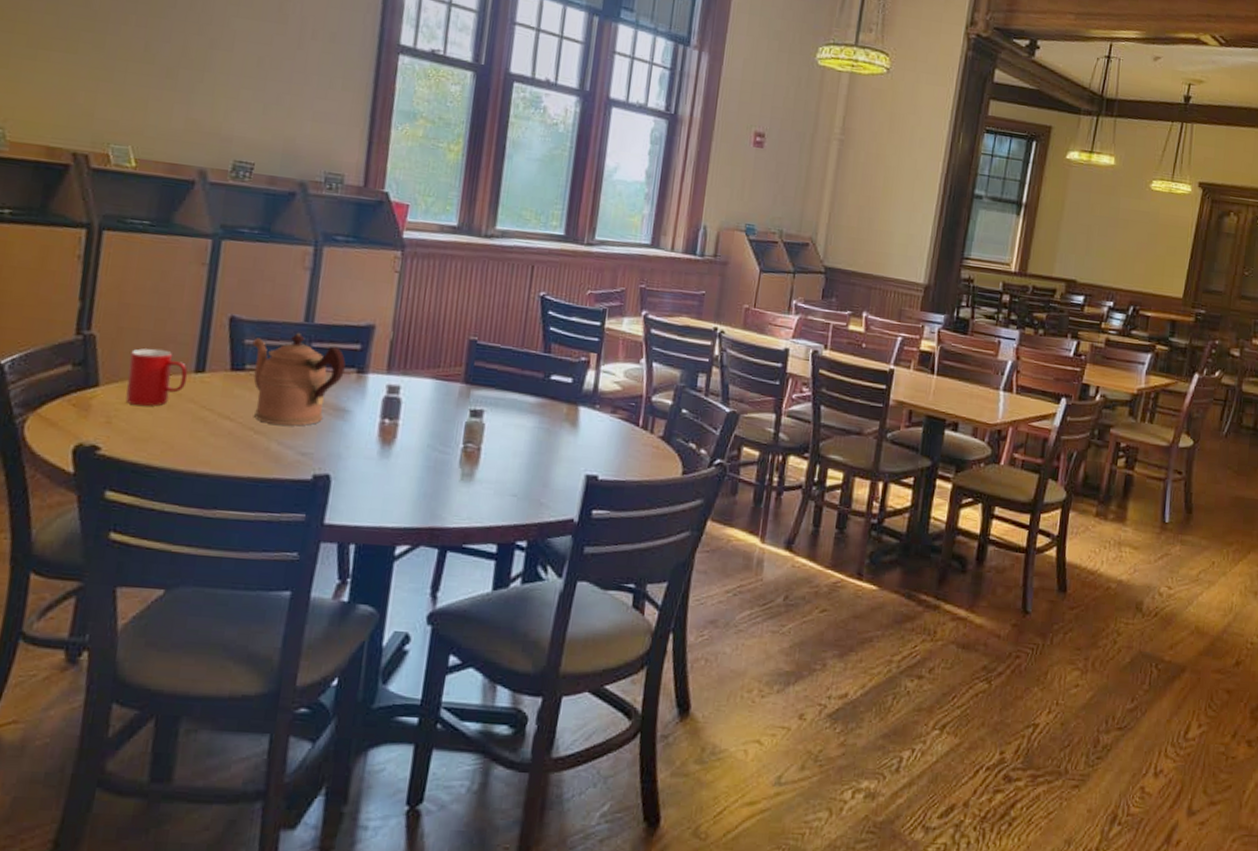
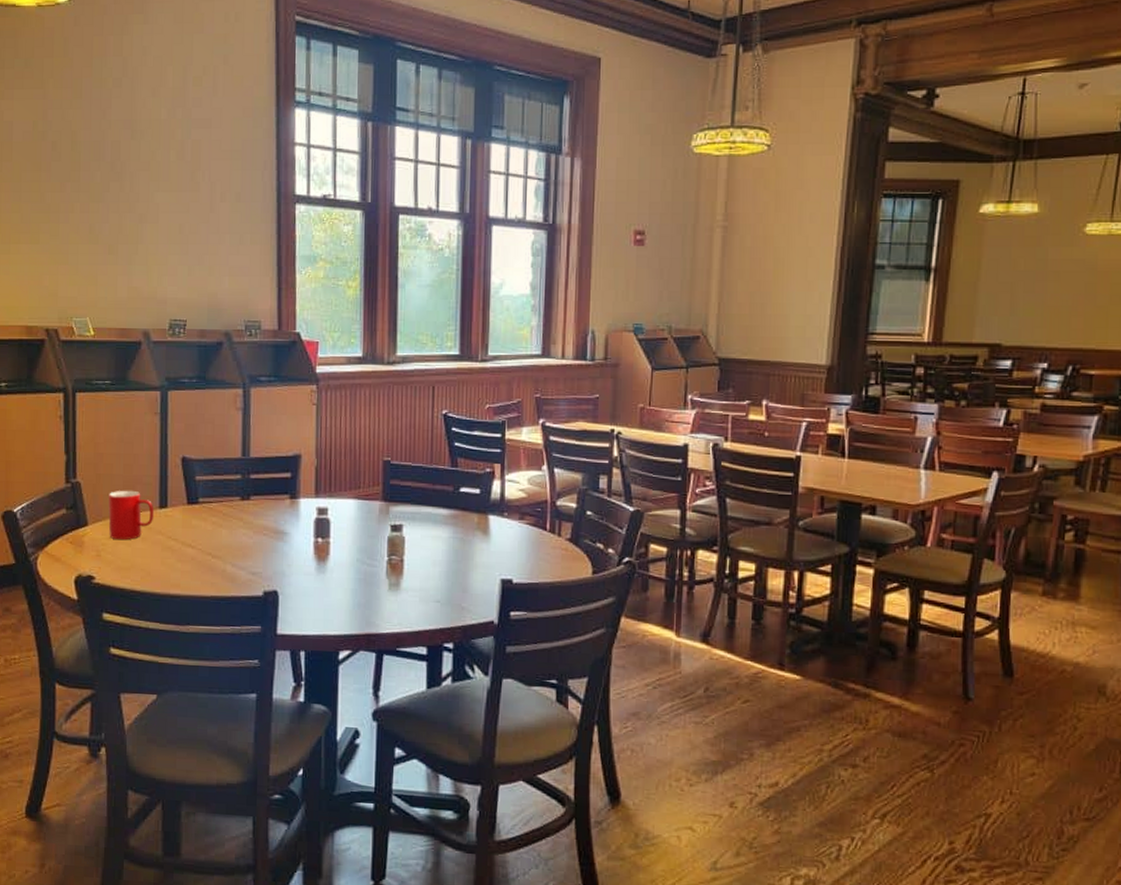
coffeepot: present [252,333,346,426] -> none [202,467,280,549]

